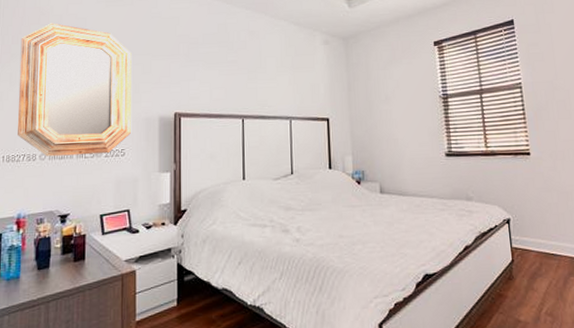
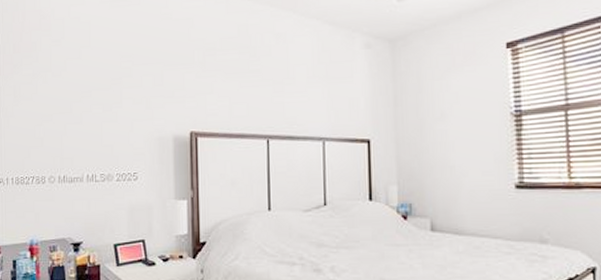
home mirror: present [18,23,132,157] -> none [22,28,144,180]

